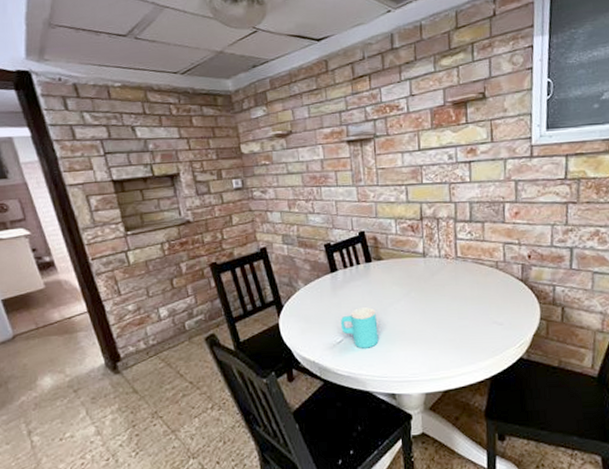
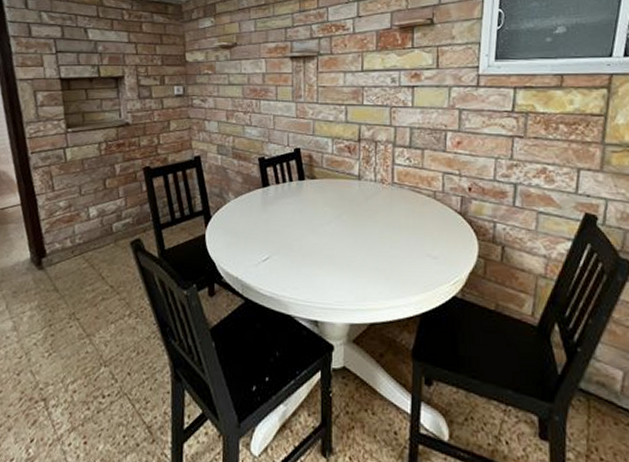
cup: present [341,307,379,349] -> none [268,226,306,270]

